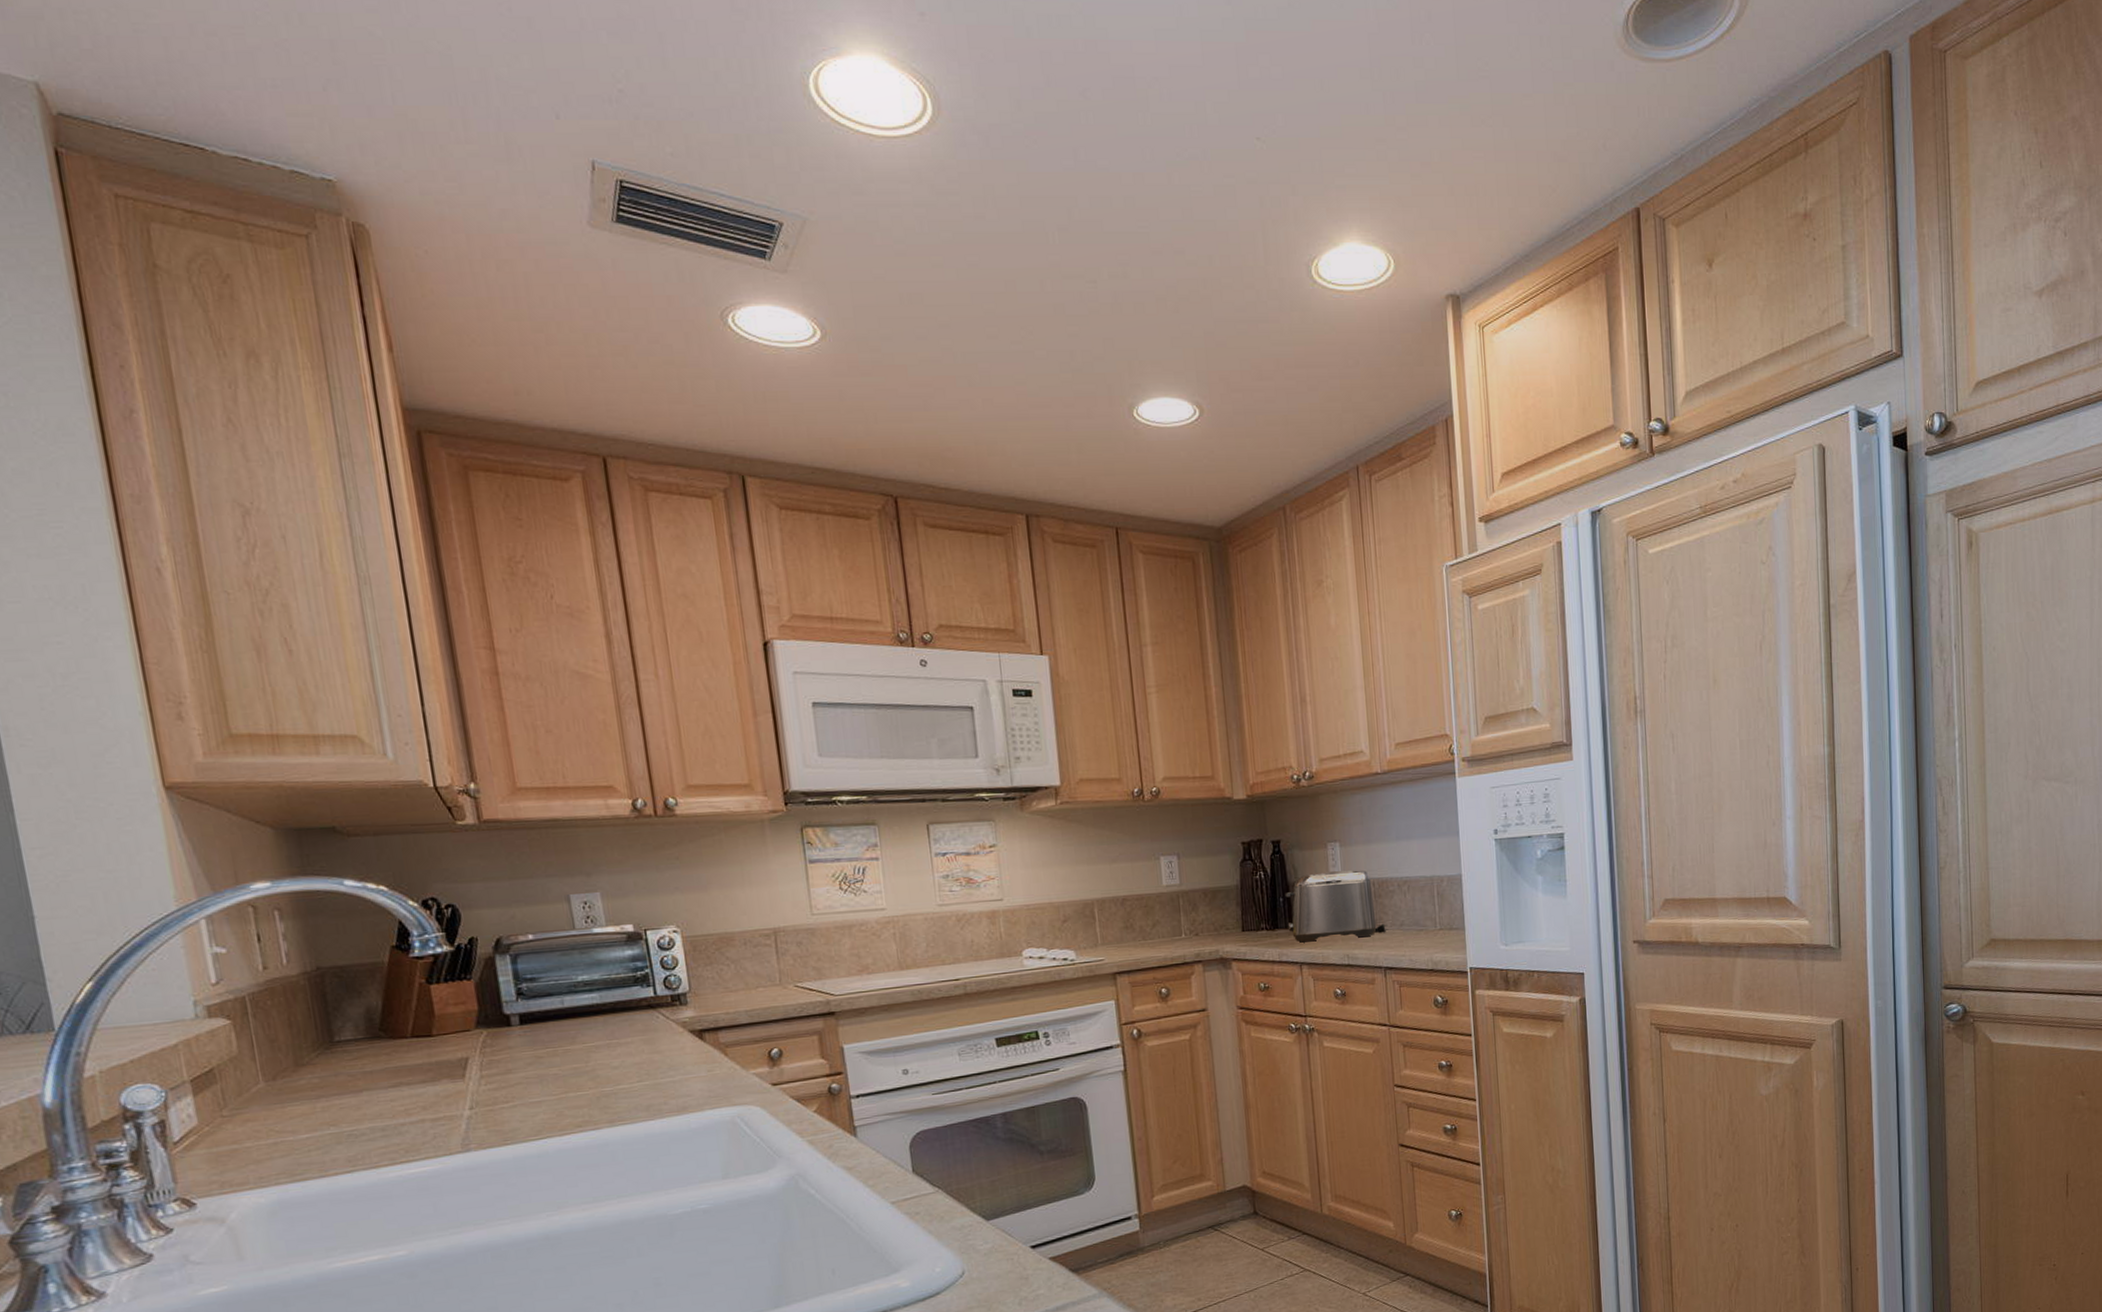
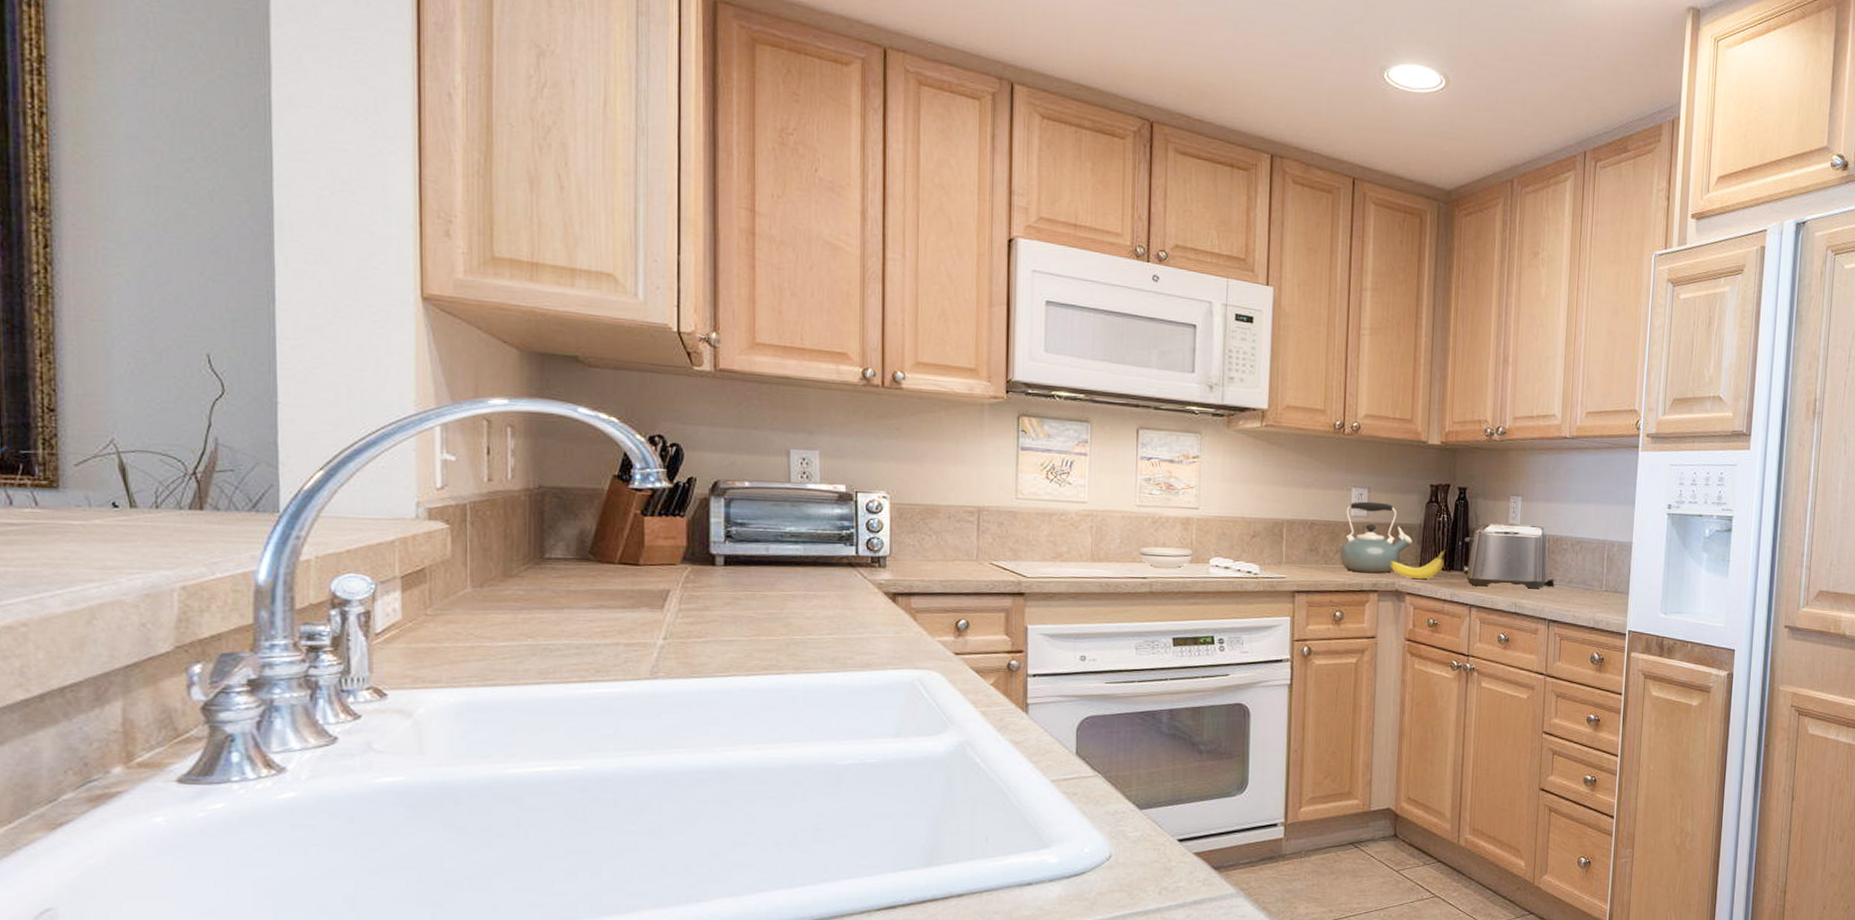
bowl: none [947,943,1004,969] -> present [1139,547,1192,570]
kettle: none [1156,867,1231,944] -> present [1339,501,1413,573]
fruit: none [1210,908,1268,944] -> present [1390,550,1446,580]

